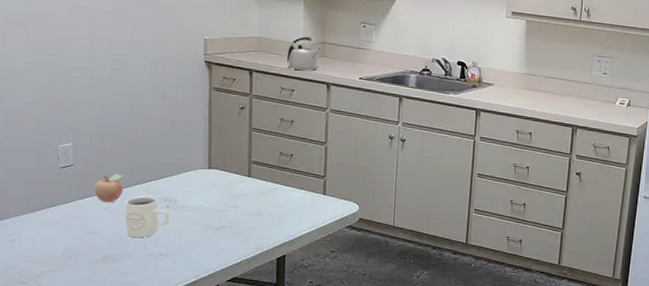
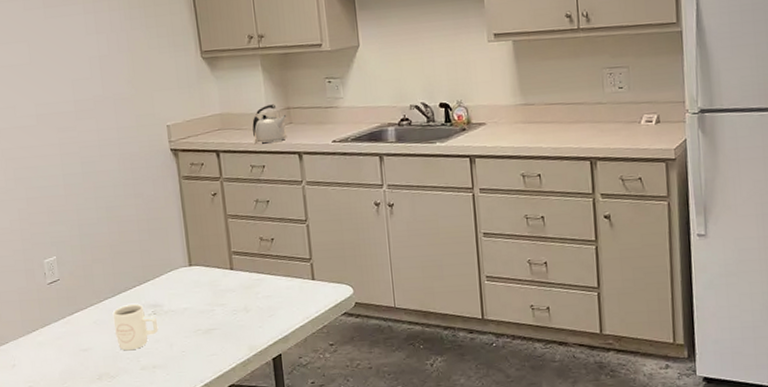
fruit: present [94,174,124,203] -> none [81,283,110,316]

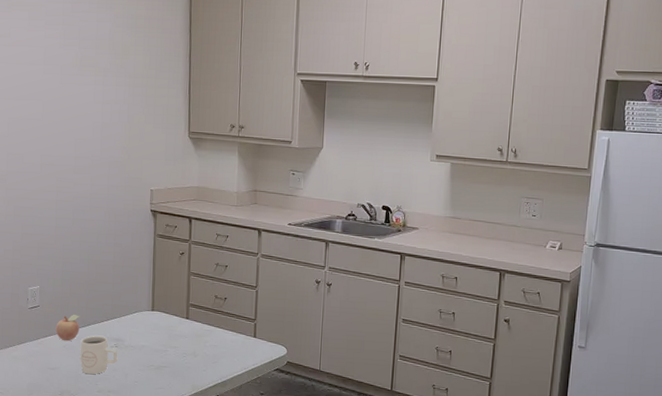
fruit: none [81,283,110,316] -> present [55,315,80,342]
kettle: present [252,104,288,143] -> none [222,185,253,218]

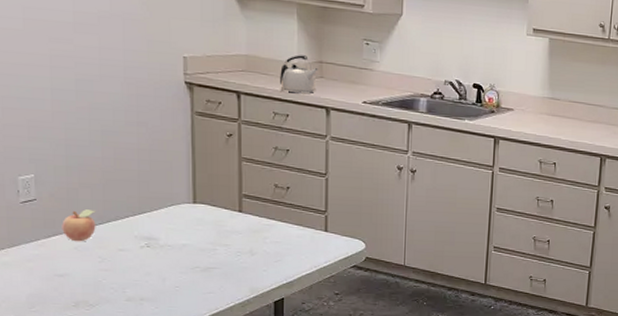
mug: present [80,336,118,375] -> none [98,234,151,281]
kettle: none [222,185,253,218] -> present [280,55,318,94]

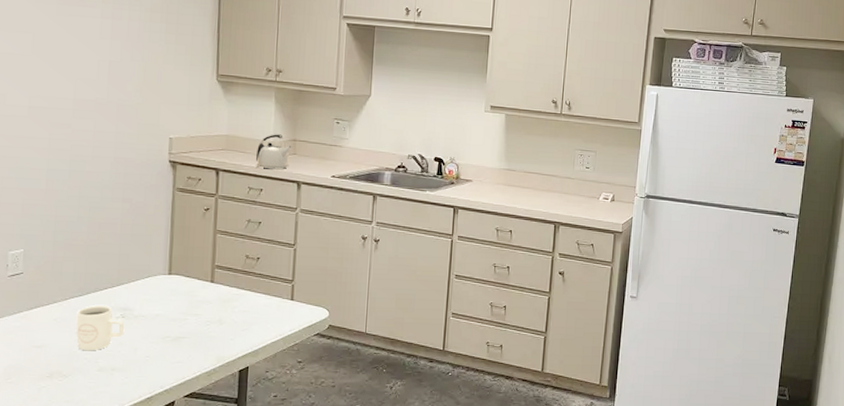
fruit: present [62,209,96,242] -> none [44,282,77,314]
mug: none [98,234,151,281] -> present [75,306,125,351]

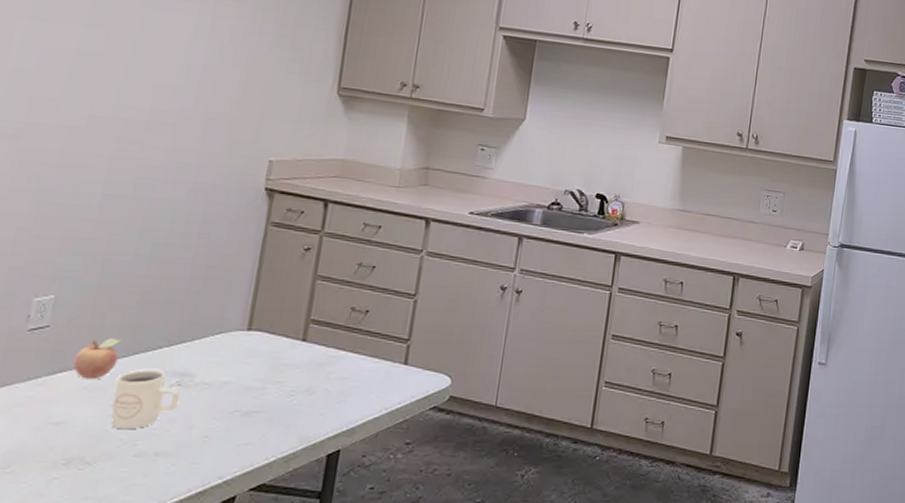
fruit: none [44,282,77,314] -> present [73,338,122,380]
kettle: present [256,134,292,170] -> none [376,160,423,204]

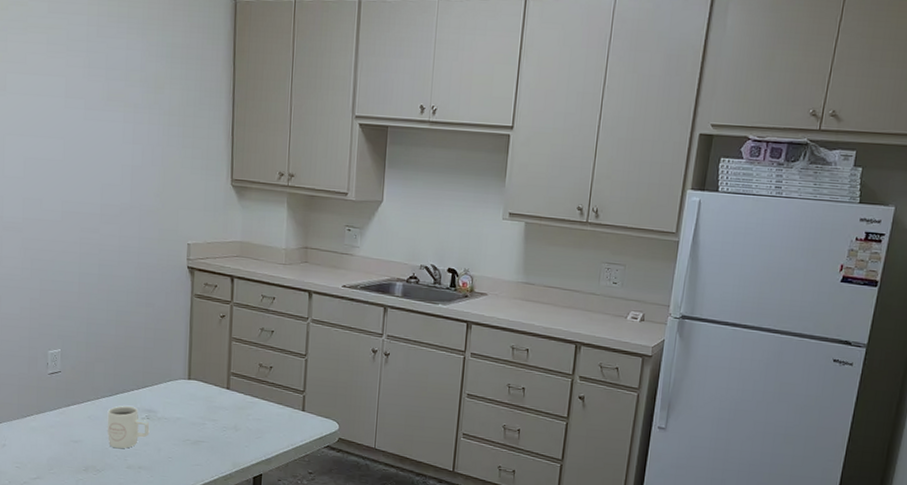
fruit: present [73,338,122,380] -> none [79,382,107,412]

